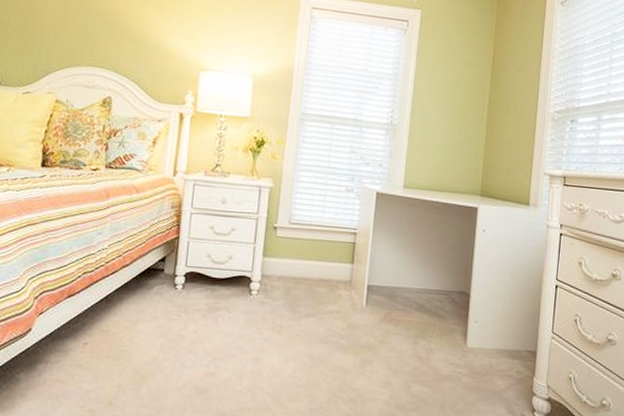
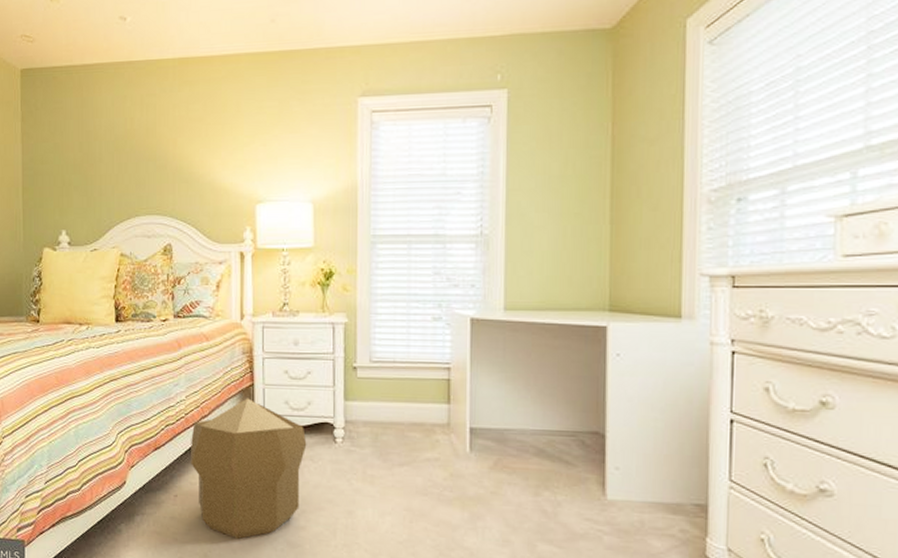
pouf: none [106,249,225,387] -> present [191,398,307,540]

